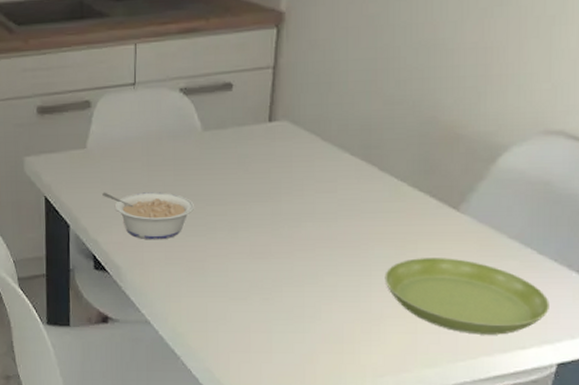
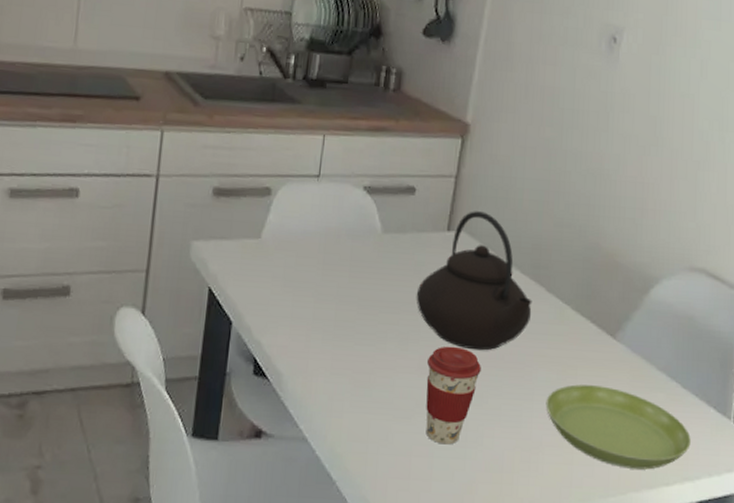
legume: present [102,192,194,240] -> none [272,288,366,347]
teapot: none [242,99,364,233] -> present [416,211,532,351]
coffee cup: none [259,231,314,321] -> present [426,346,481,445]

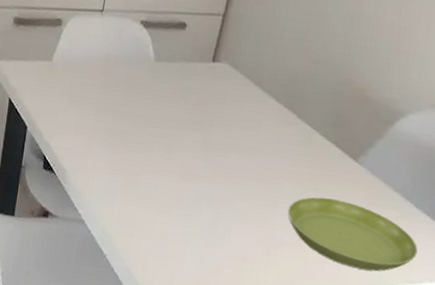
teapot: present [416,211,532,351] -> none [181,45,284,164]
coffee cup: present [426,346,481,445] -> none [182,157,234,236]

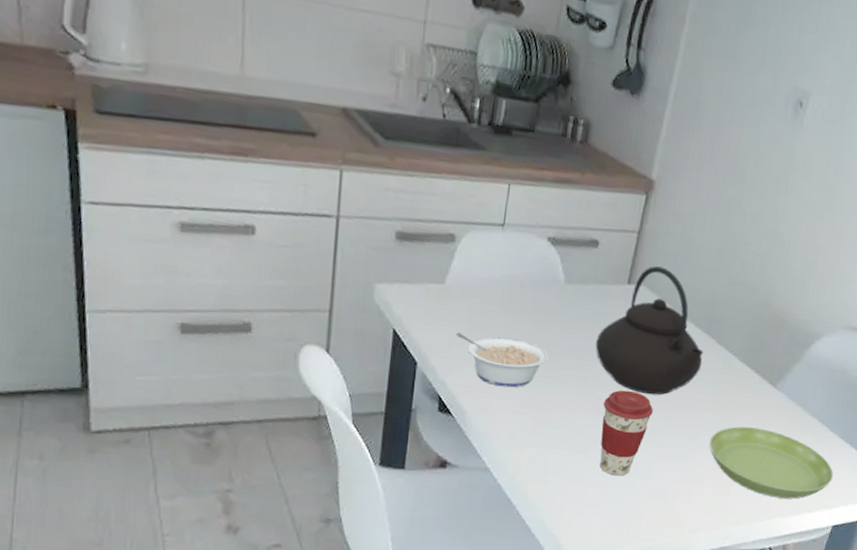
legume: none [60,102,138,151] -> present [456,332,548,388]
teapot: none [181,45,284,164] -> present [595,266,704,395]
coffee cup: none [182,157,234,236] -> present [599,390,653,476]

